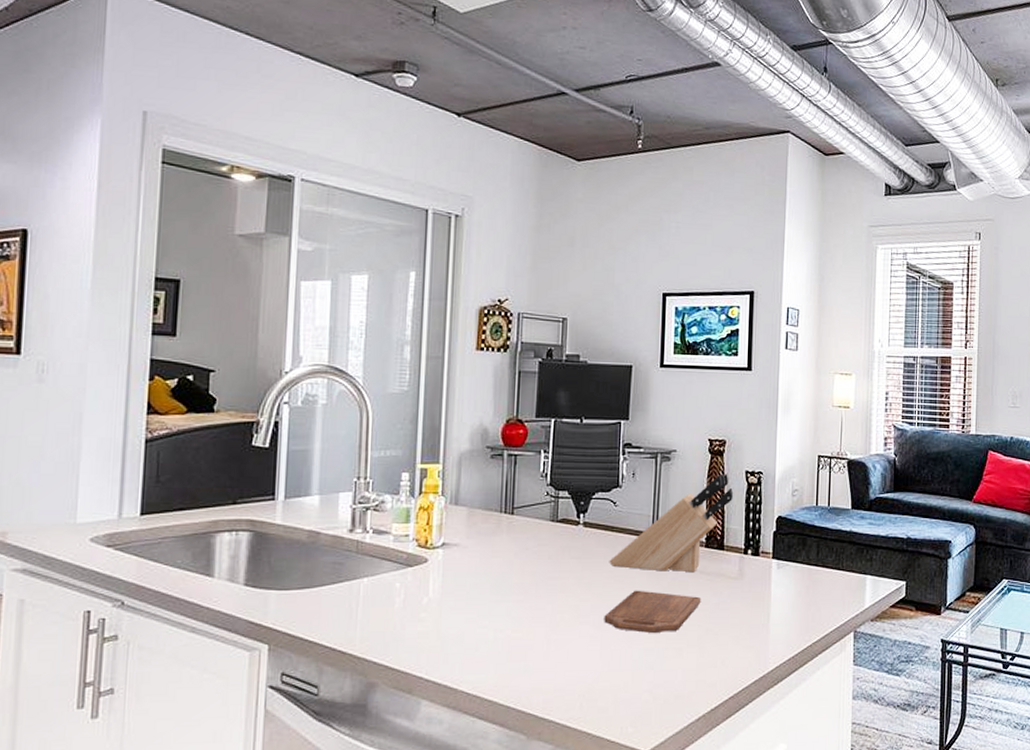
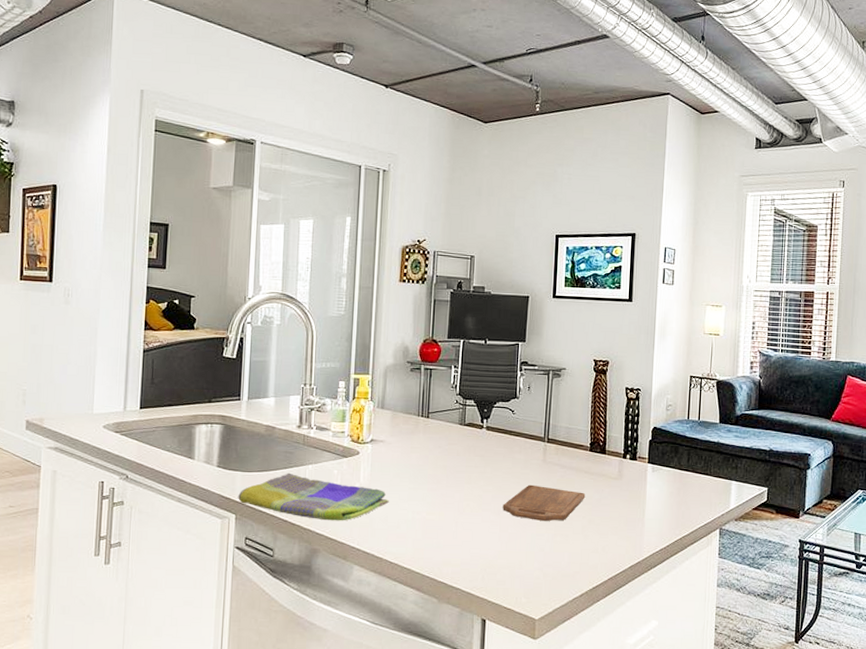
dish towel: none [272,588,465,647] -> present [238,472,389,521]
knife block: present [609,474,734,573] -> none [507,389,615,472]

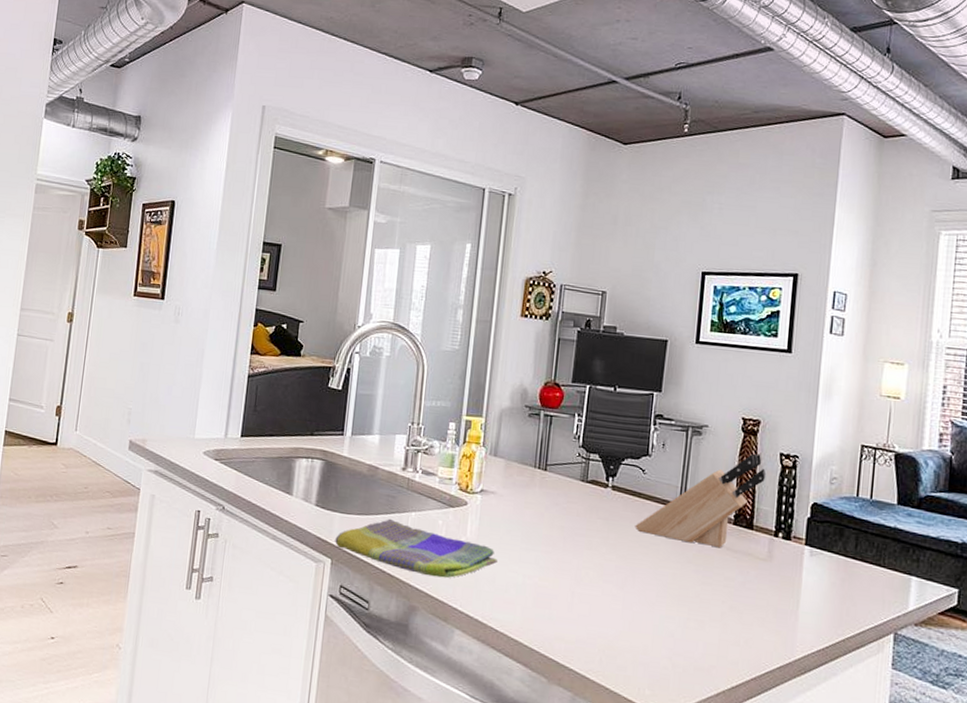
cutting board: present [503,484,586,521] -> none [627,557,727,603]
knife block: none [507,389,615,472] -> present [635,453,767,548]

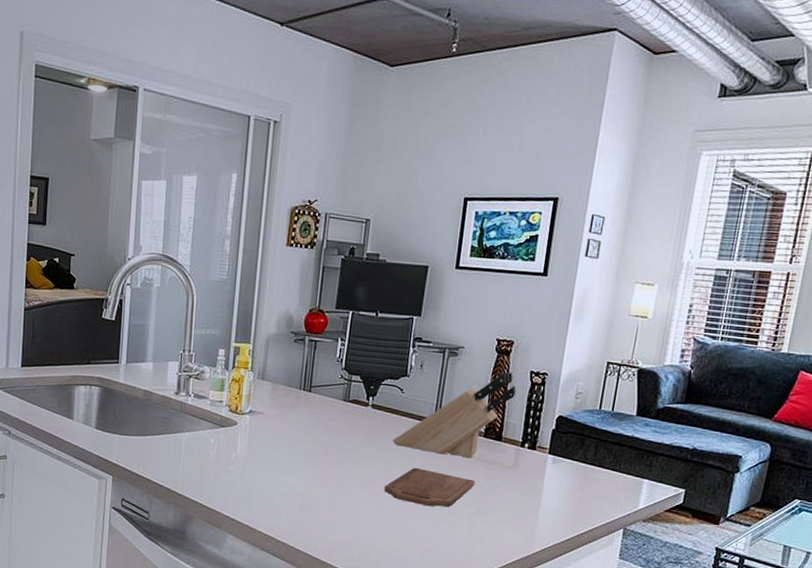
dish towel: present [335,518,498,578] -> none [115,438,266,490]
cutting board: none [627,557,727,603] -> present [384,467,476,507]

